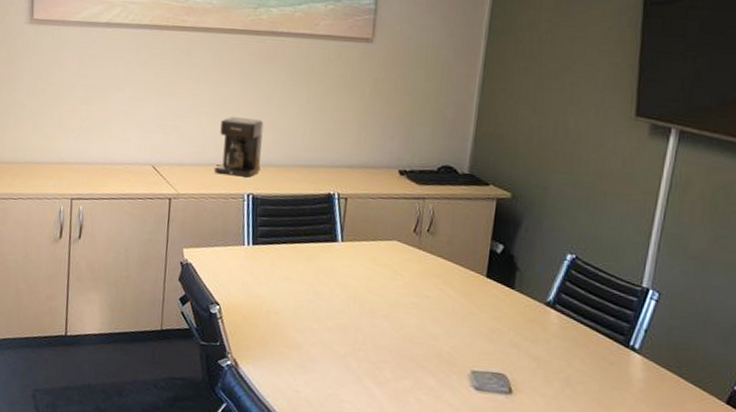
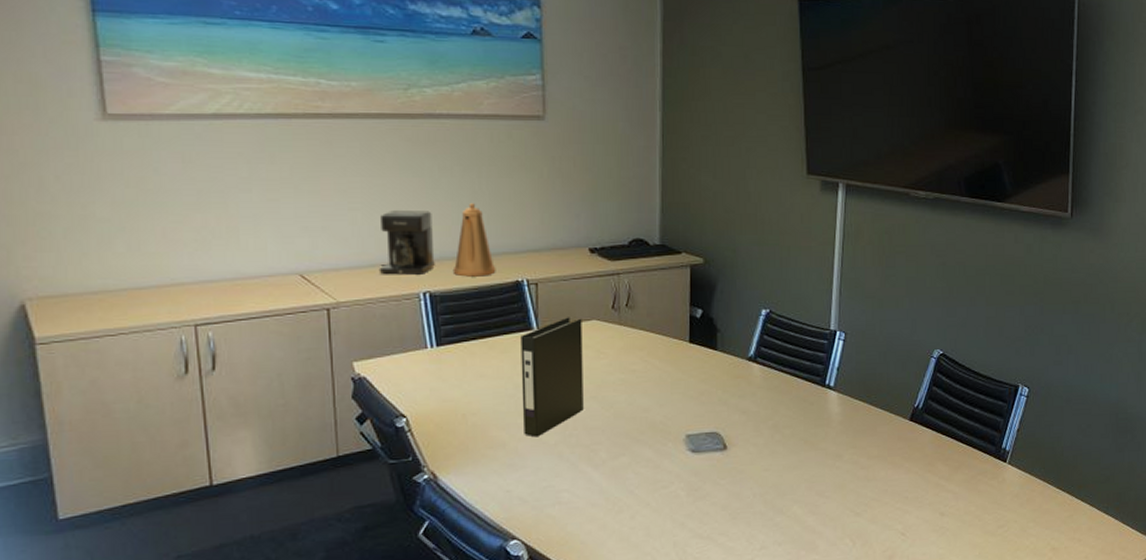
coffee pot: none [274,116,312,186] -> present [452,203,496,277]
binder: none [317,234,384,346] -> present [521,317,584,438]

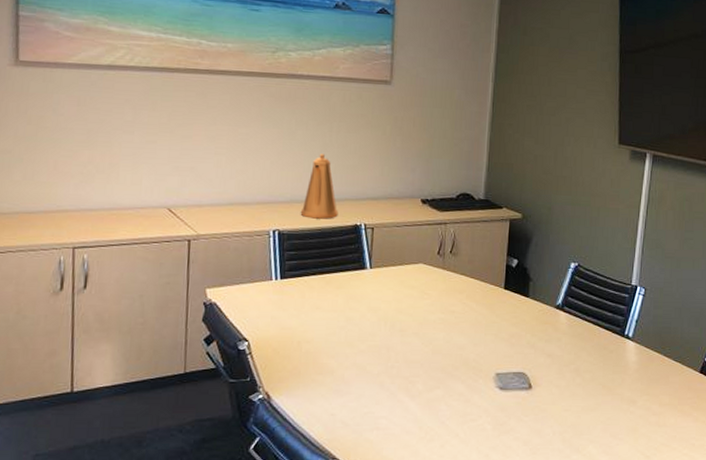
coffee maker: present [378,209,435,275] -> none [236,155,287,214]
binder: present [521,317,584,438] -> none [351,259,410,367]

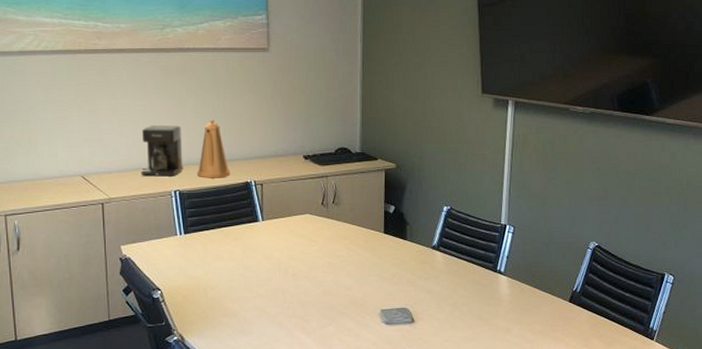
coffee maker: none [236,155,287,214] -> present [140,124,183,177]

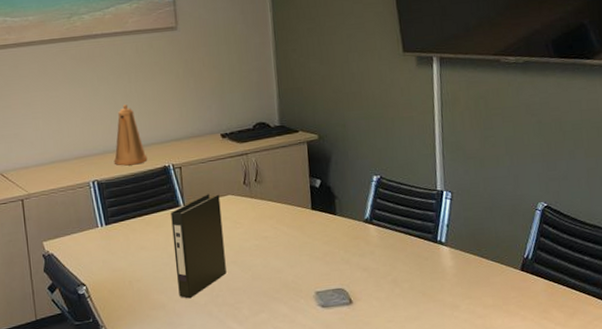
coffee maker: present [140,124,183,177] -> none [56,114,100,169]
binder: none [249,211,299,309] -> present [171,194,227,299]

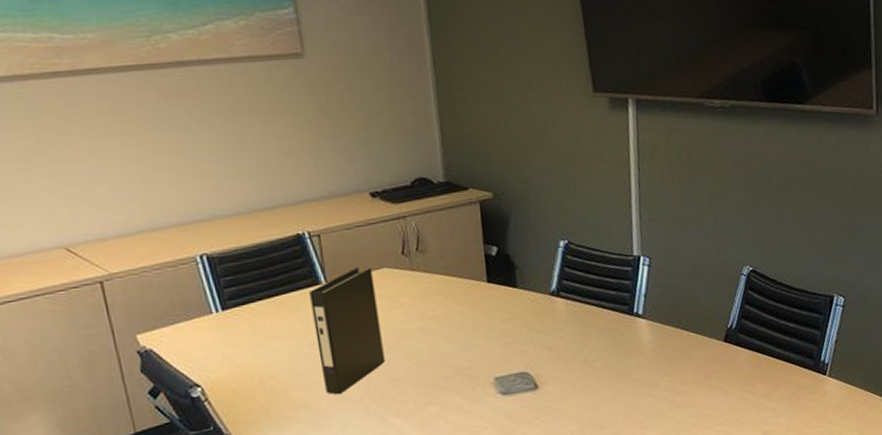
coffee pot: present [113,104,148,166] -> none [227,155,274,235]

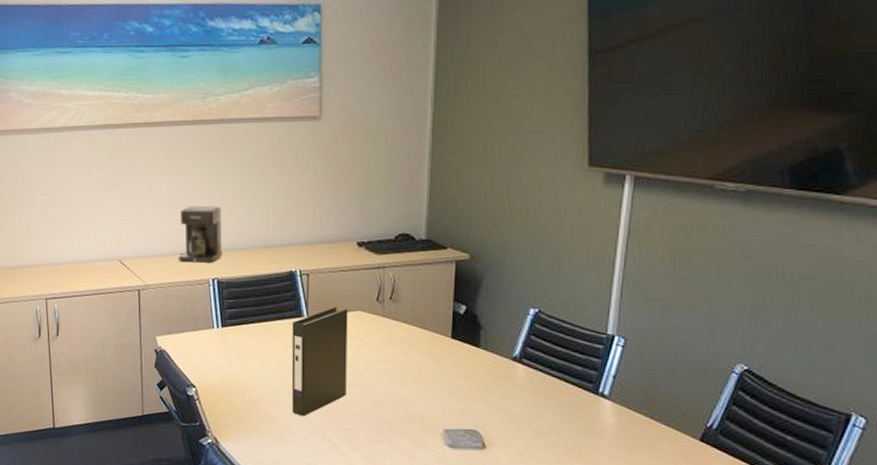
coffee maker: none [142,167,208,240] -> present [178,205,223,263]

